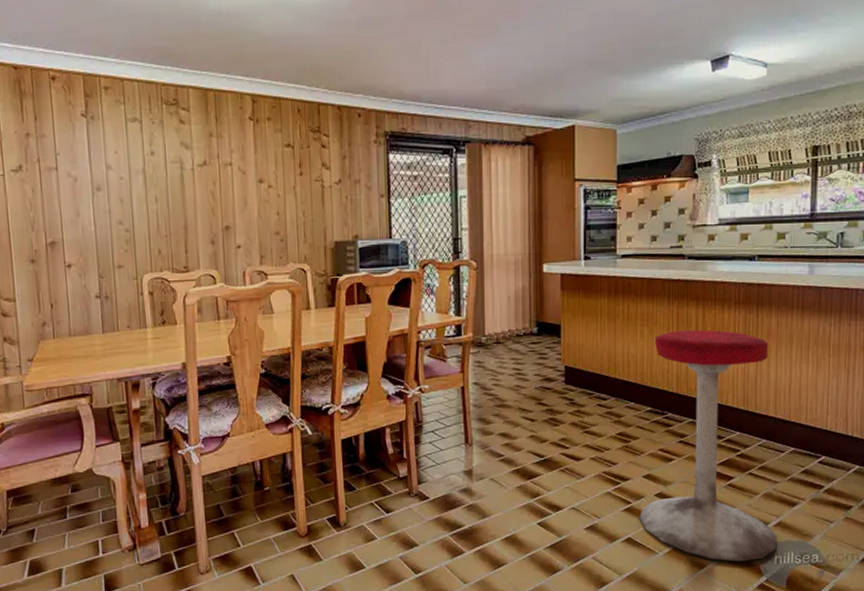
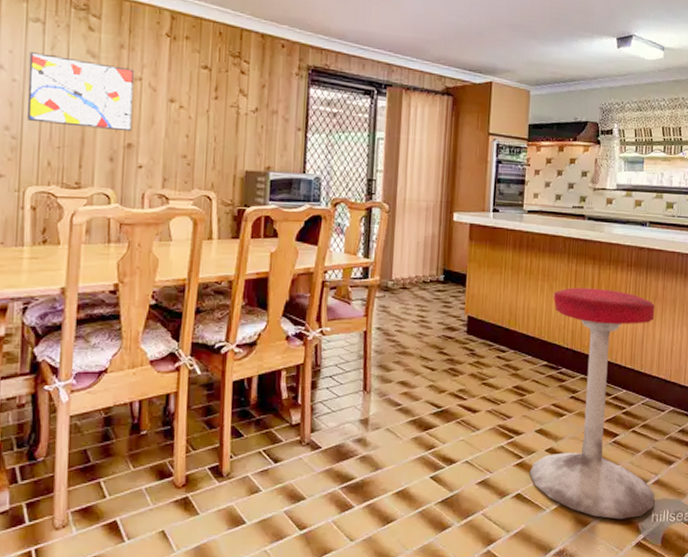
wall art: none [131,150,228,215] -> present [26,52,135,132]

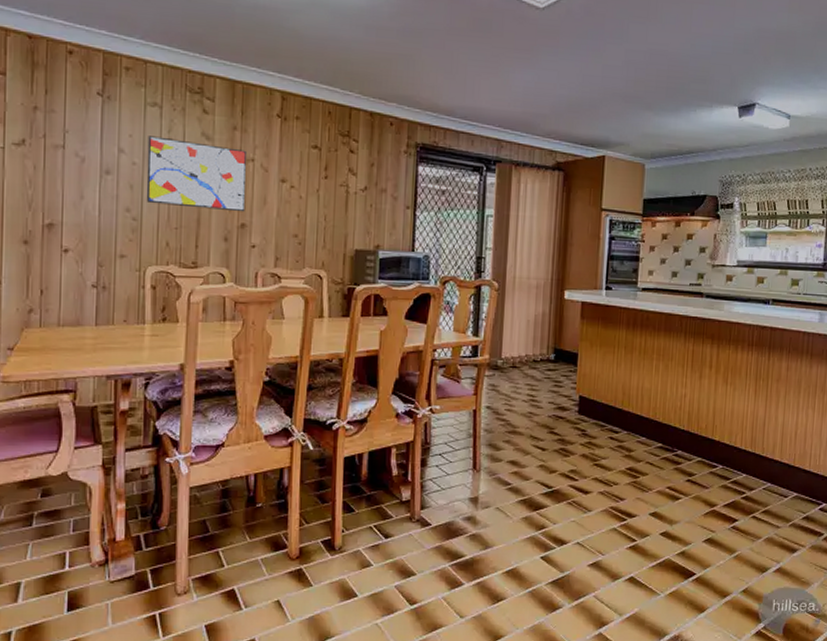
stool: present [529,288,655,520] -> none [643,368,778,607]

